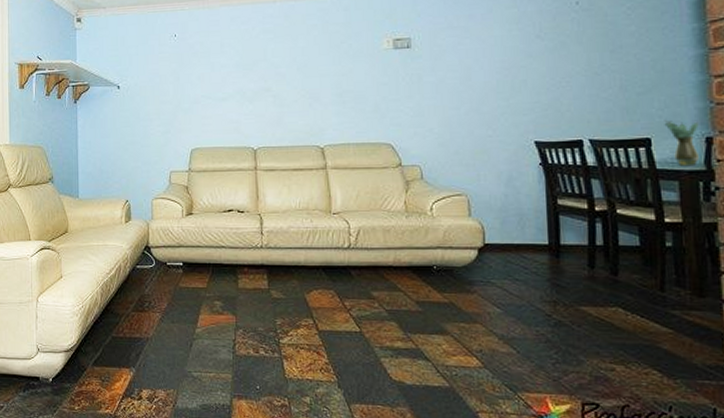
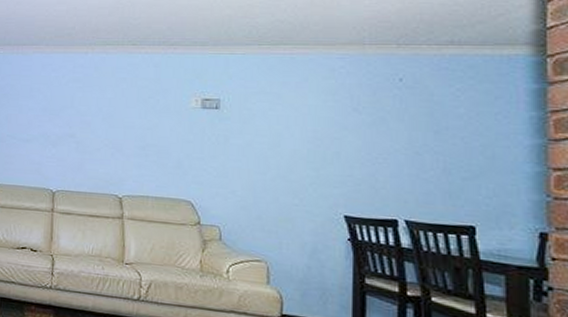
vase: present [664,120,699,167] -> none [491,210,532,262]

